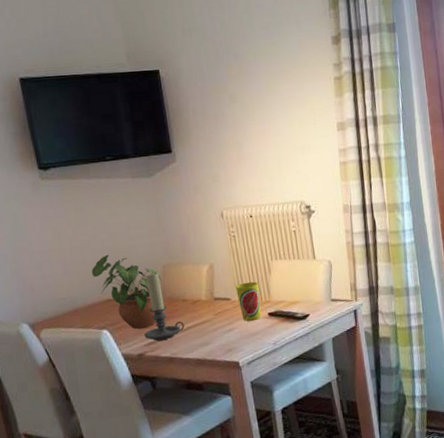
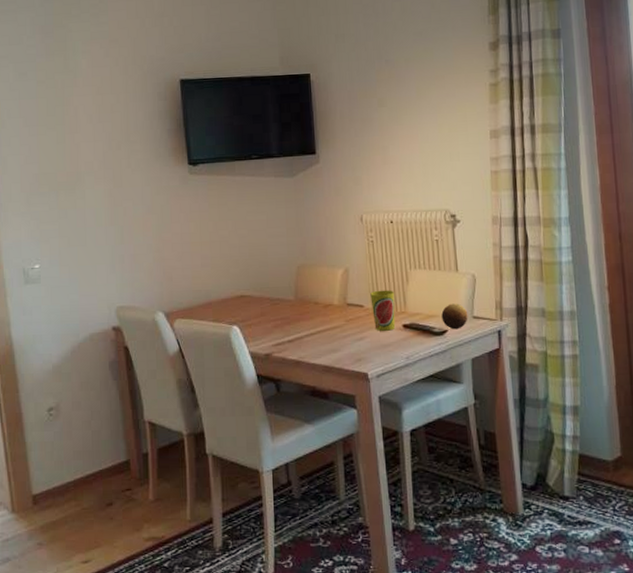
potted plant: present [91,254,162,329] -> none [227,250,296,328]
candle holder: present [143,272,185,341] -> none [272,271,314,342]
fruit: none [303,288,327,313] -> present [441,303,468,330]

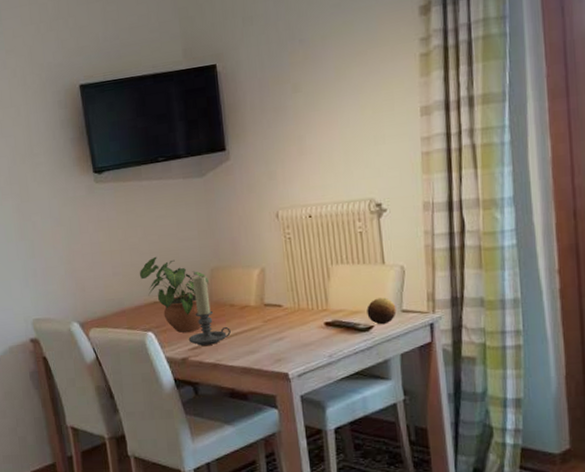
potted plant: none [227,250,296,328] -> present [139,256,210,333]
candle holder: none [272,271,314,342] -> present [188,275,231,346]
cup: present [370,290,396,331] -> none [289,287,317,330]

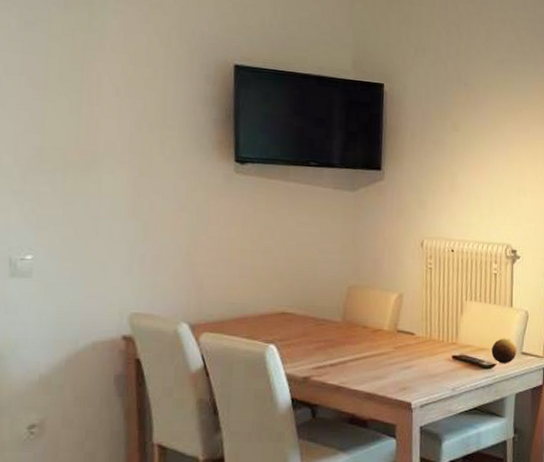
potted plant: present [139,256,210,333] -> none [269,264,345,349]
candle holder: present [188,275,231,346] -> none [313,291,360,366]

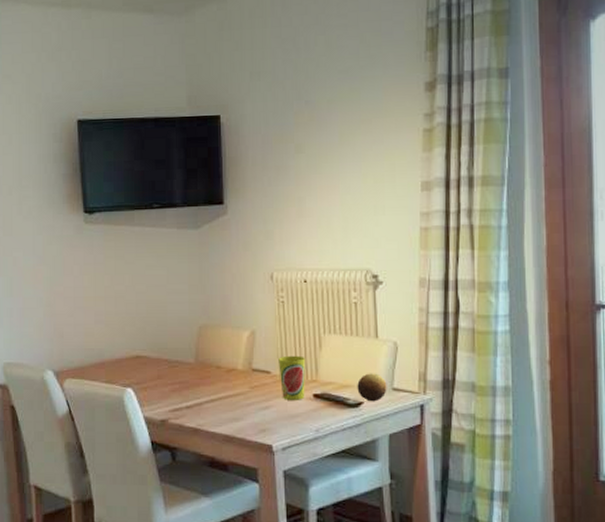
cup: none [422,319,447,361] -> present [278,355,305,400]

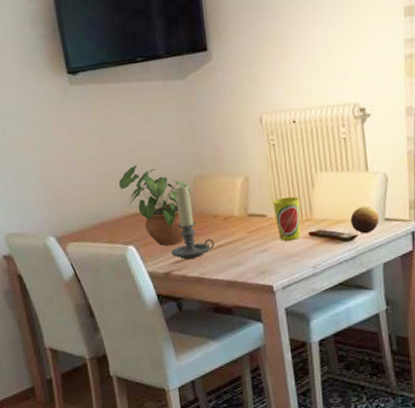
potted plant: none [123,307,197,392] -> present [118,165,192,246]
candle holder: none [169,332,215,408] -> present [171,184,215,259]

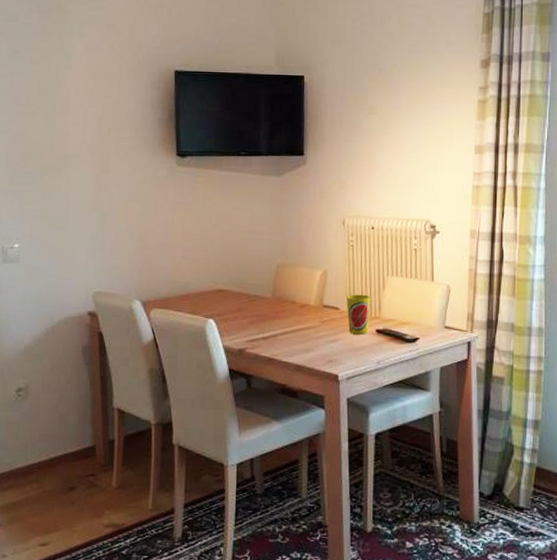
potted plant: present [118,165,192,246] -> none [208,245,275,324]
candle holder: present [171,184,215,259] -> none [247,269,289,339]
fruit: present [350,206,380,234] -> none [414,312,440,338]

